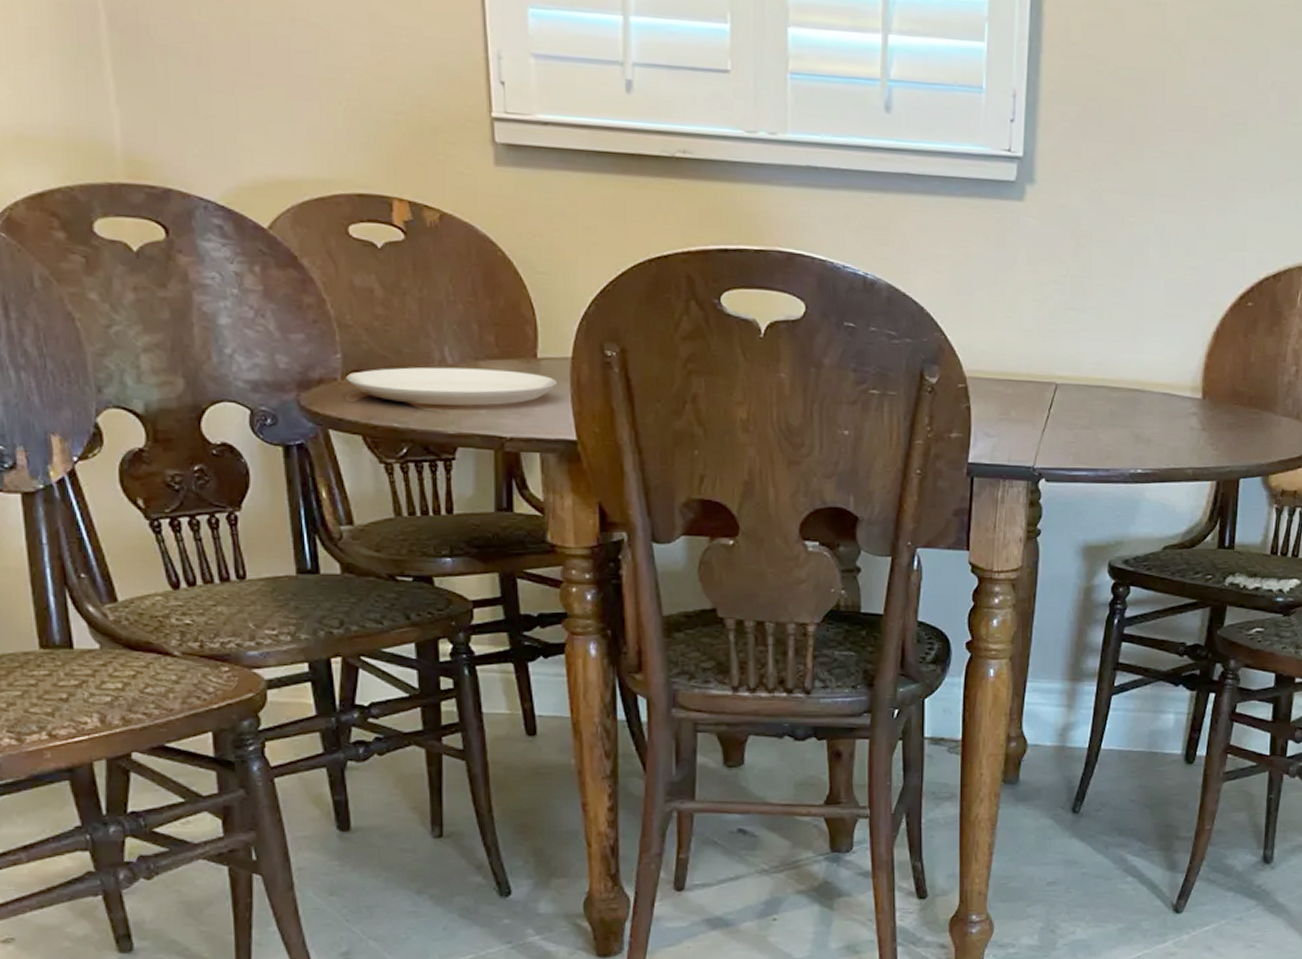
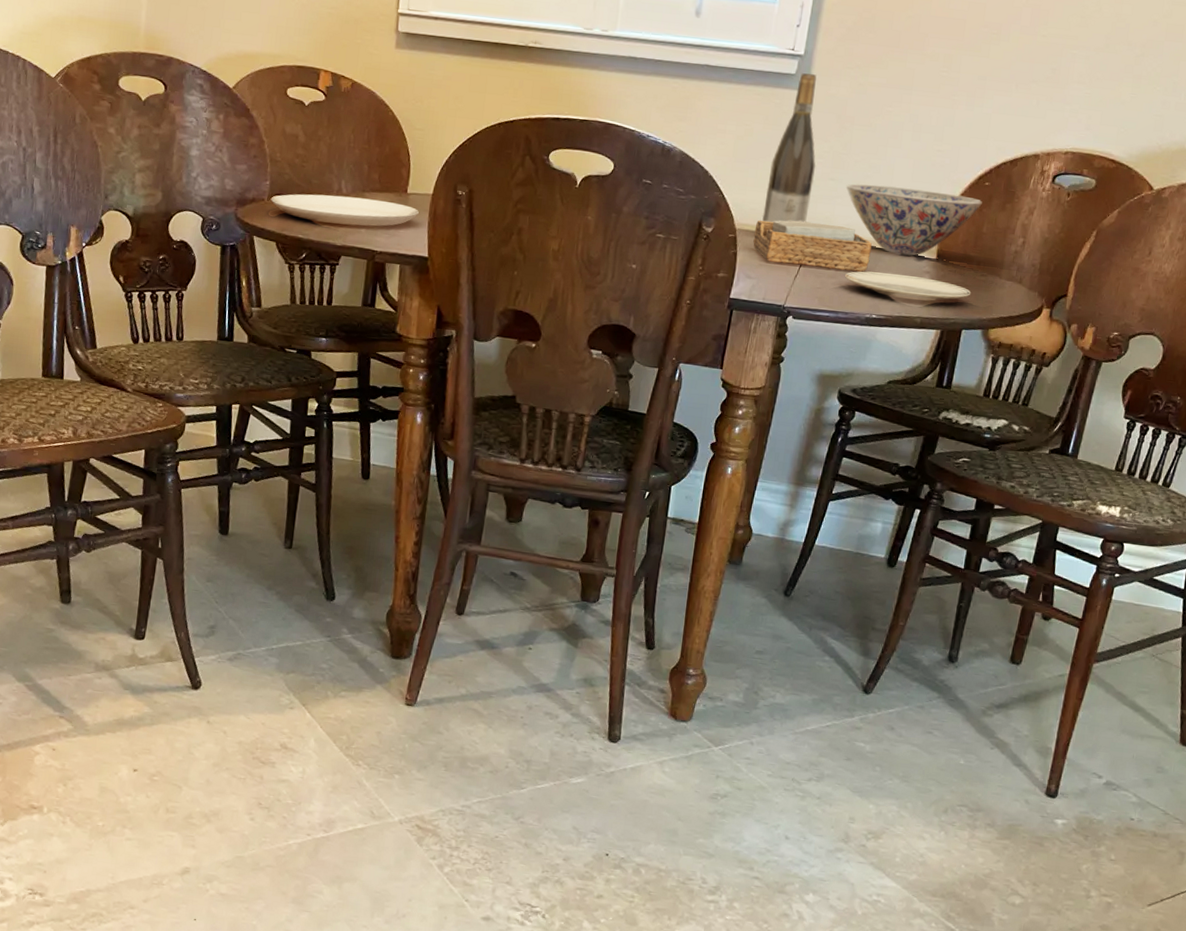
napkin holder: none [988,362,1128,420] -> present [753,220,872,273]
wine bottle: none [995,179,1053,366] -> present [762,73,817,223]
bowl: none [1090,312,1248,396] -> present [845,183,983,256]
plate: none [1100,417,1246,449] -> present [844,271,972,301]

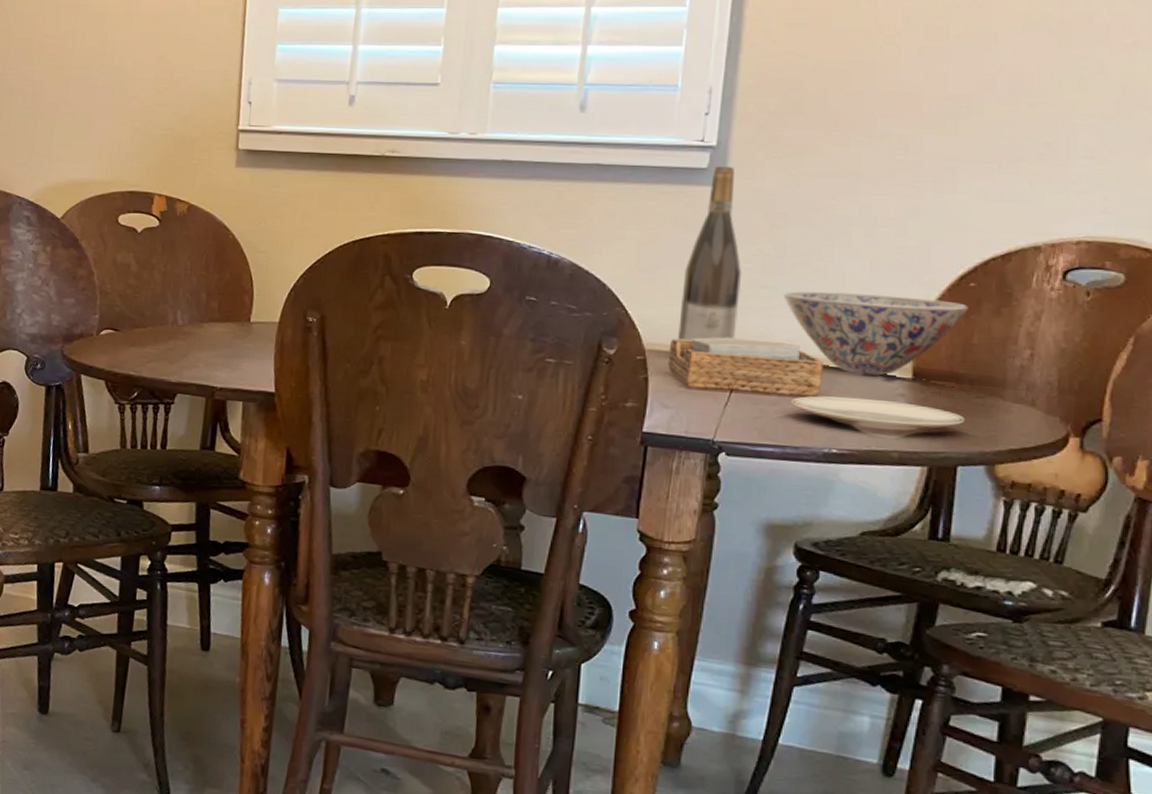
plate: present [271,194,419,227] -> none [100,327,264,360]

